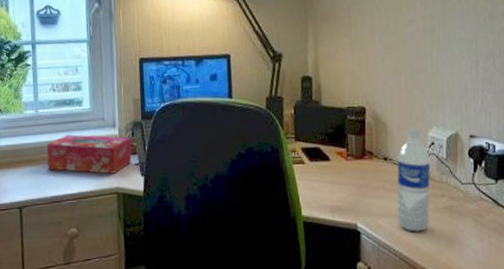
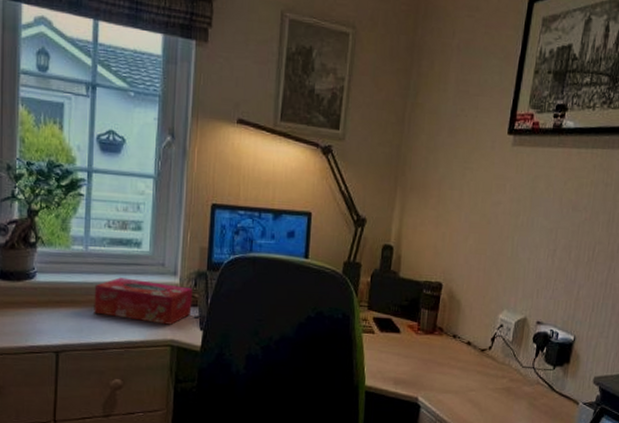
water bottle: present [397,128,431,232] -> none [457,308,497,410]

